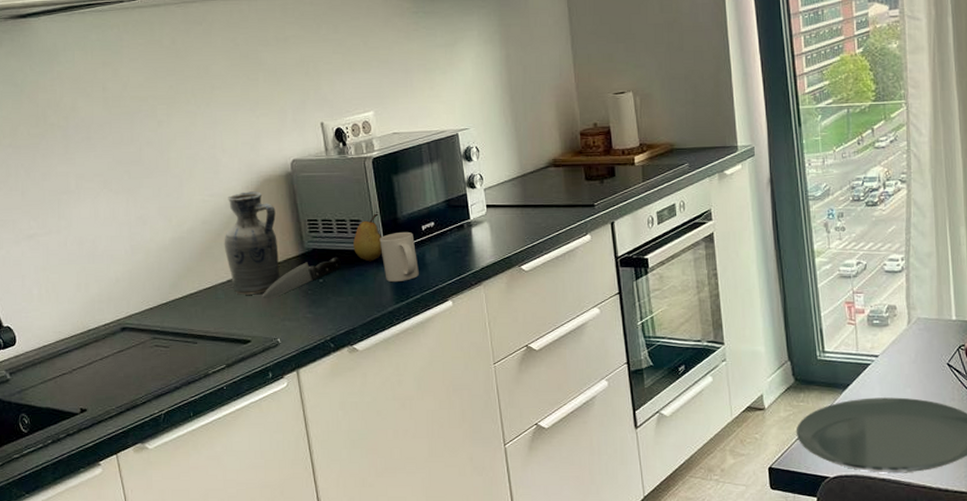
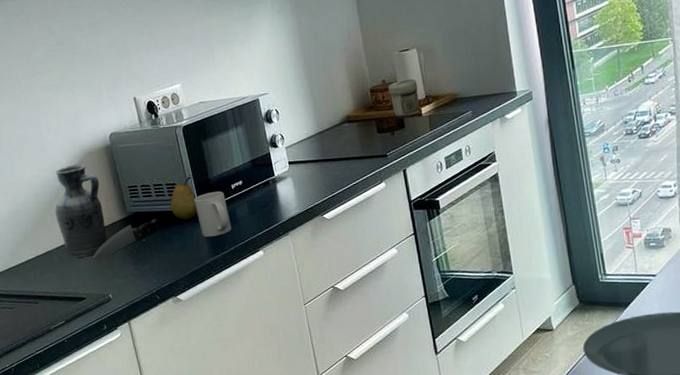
jar: none [599,125,634,166] -> present [388,79,421,118]

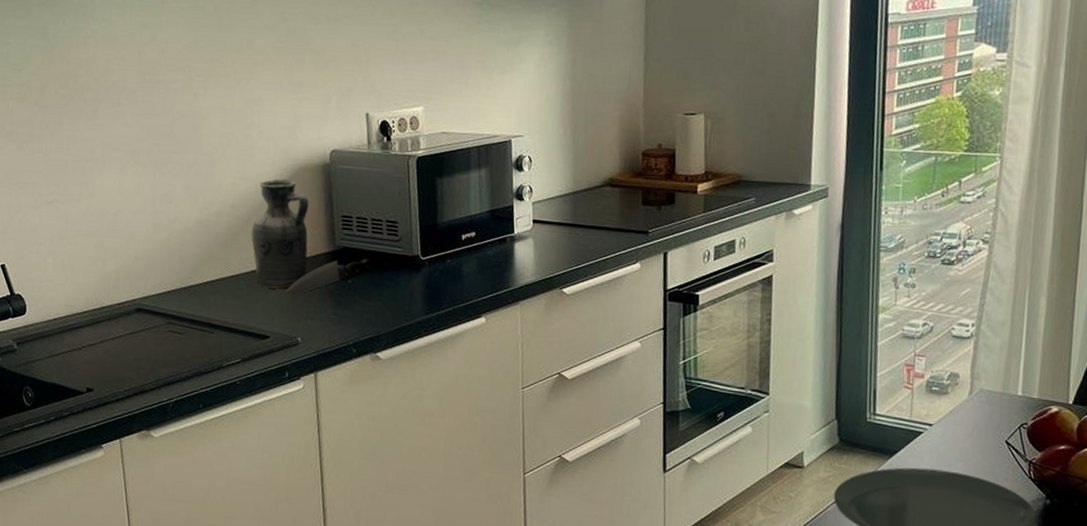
fruit: present [170,175,197,221] -> none [387,215,418,267]
mug: present [194,191,232,238] -> none [415,239,454,292]
jar: present [388,79,421,118] -> none [662,148,698,192]

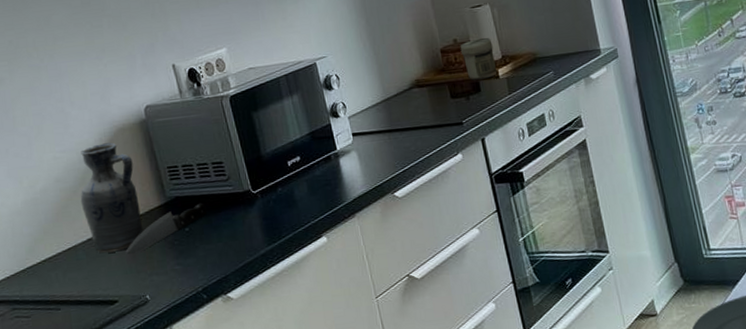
jar: none [662,148,698,192] -> present [460,38,498,81]

